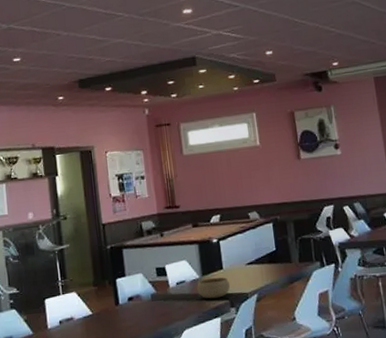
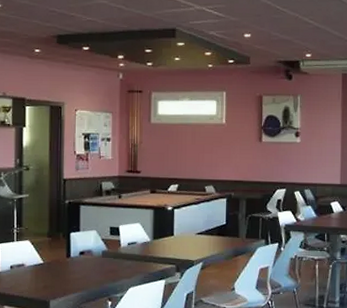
bowl: present [197,277,231,299] -> none [147,242,179,262]

